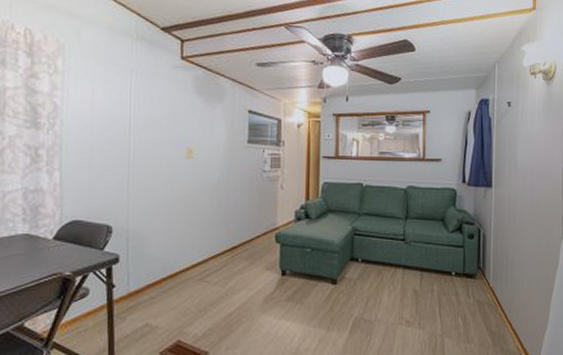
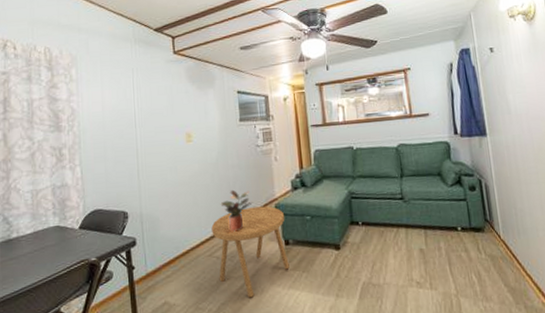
side table: none [205,234,285,326] -> present [211,206,290,298]
potted plant: none [217,214,252,257] -> present [220,189,253,232]

